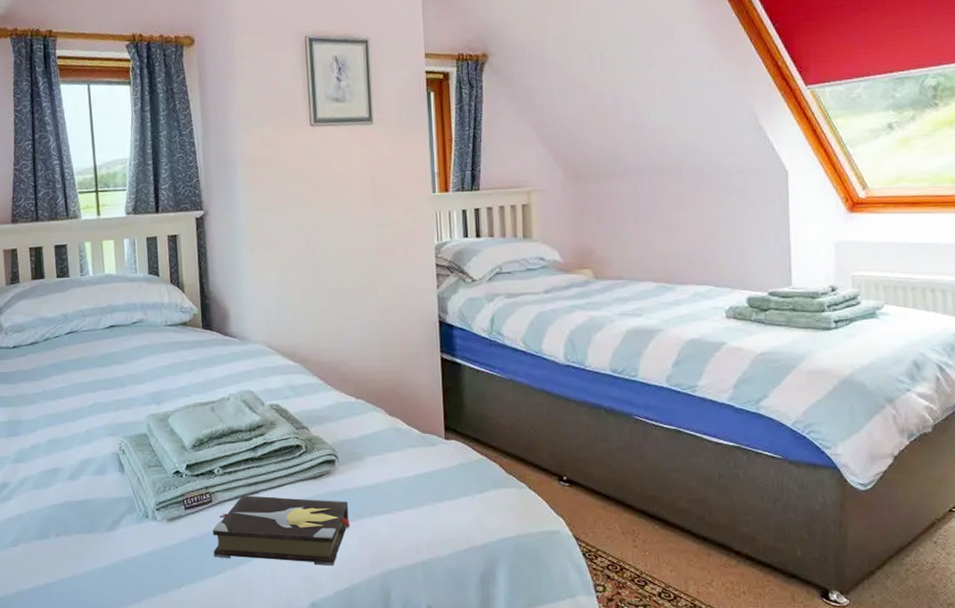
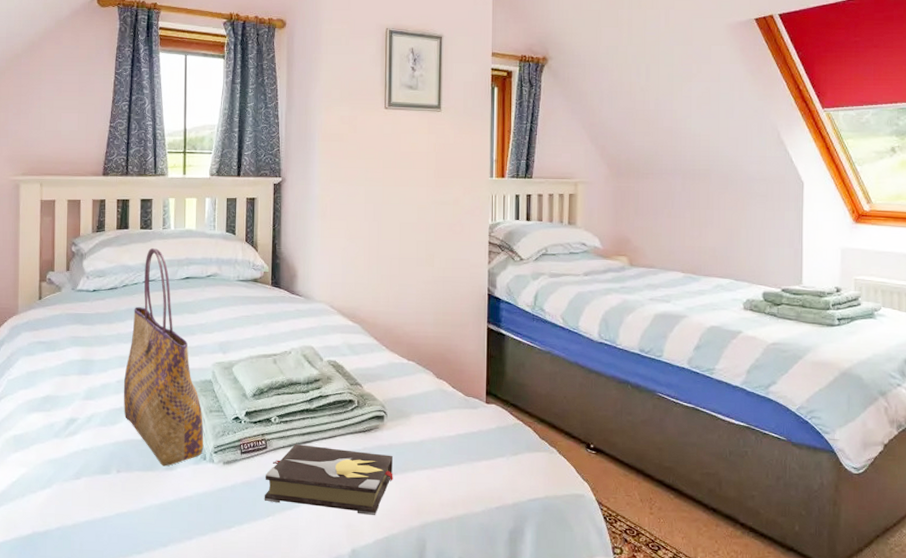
tote bag: none [54,296,145,527] -> present [123,247,204,466]

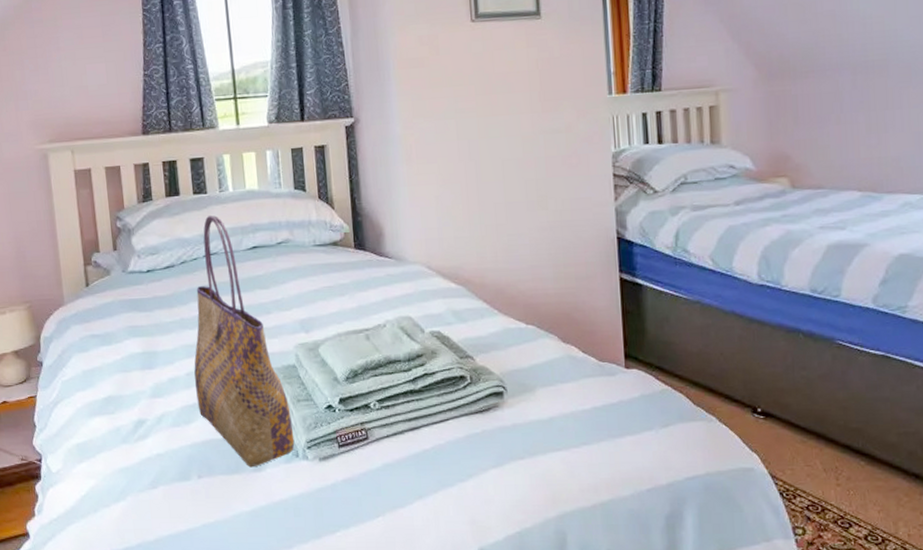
hardback book: present [264,444,393,516] -> none [369,432,521,509]

